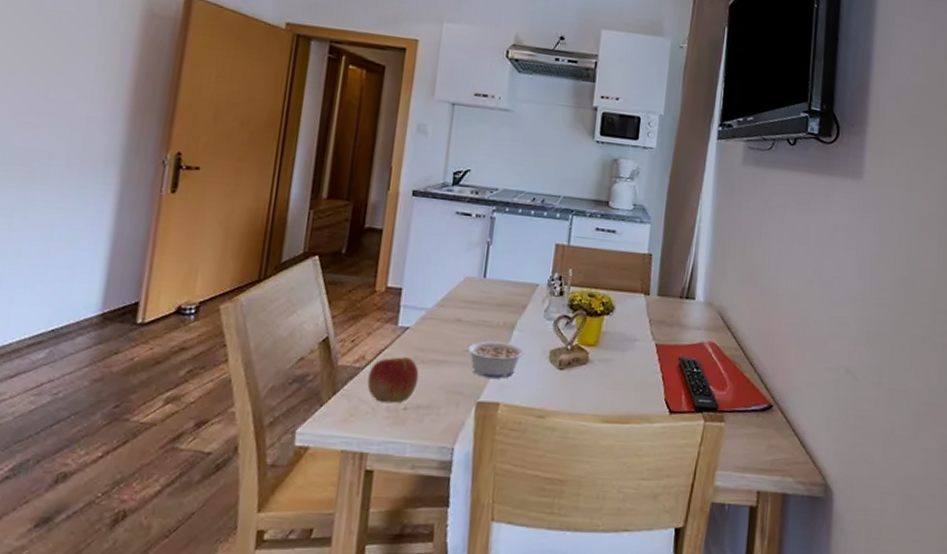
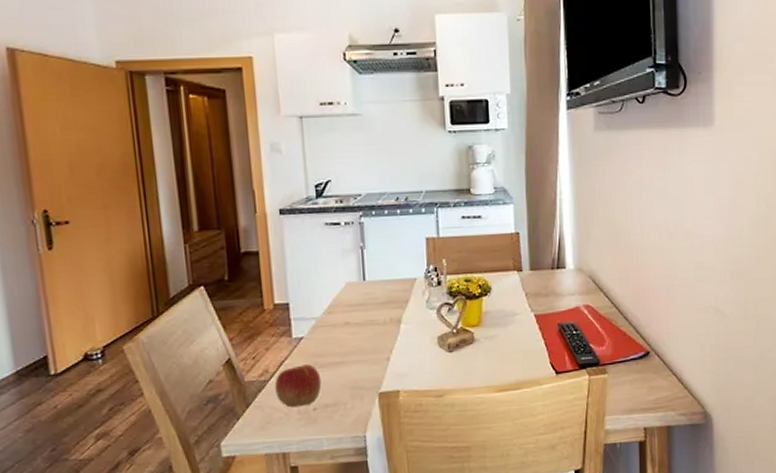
legume: present [464,341,525,379] -> none [358,336,414,371]

